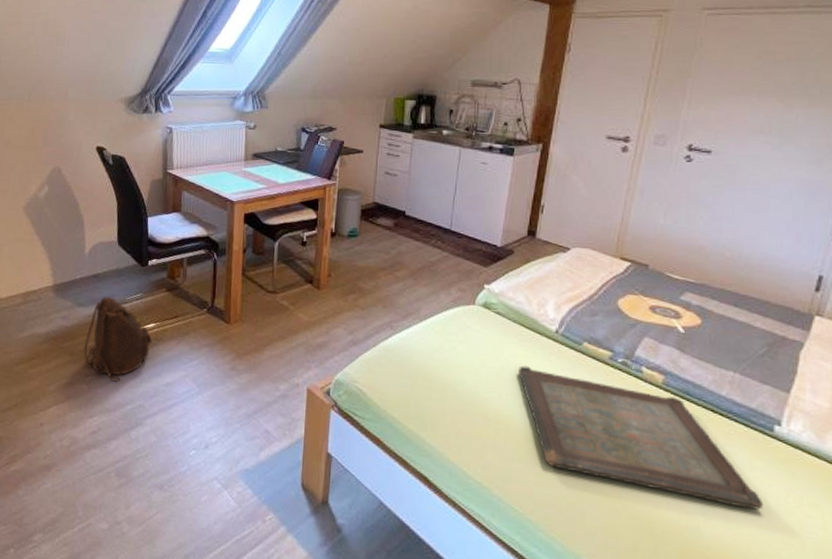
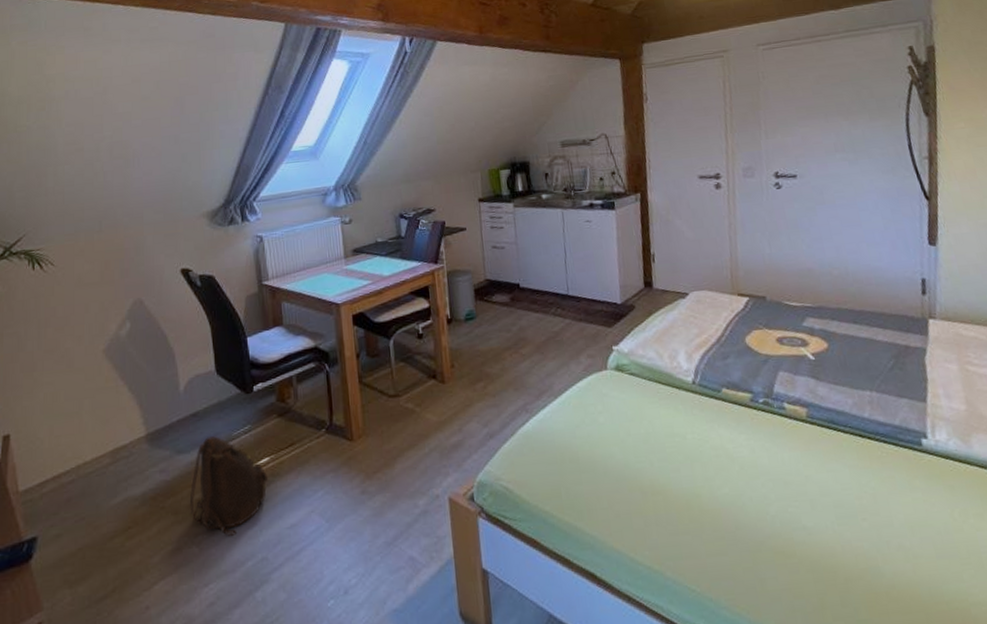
serving tray: present [517,365,764,510] -> none [663,425,934,535]

